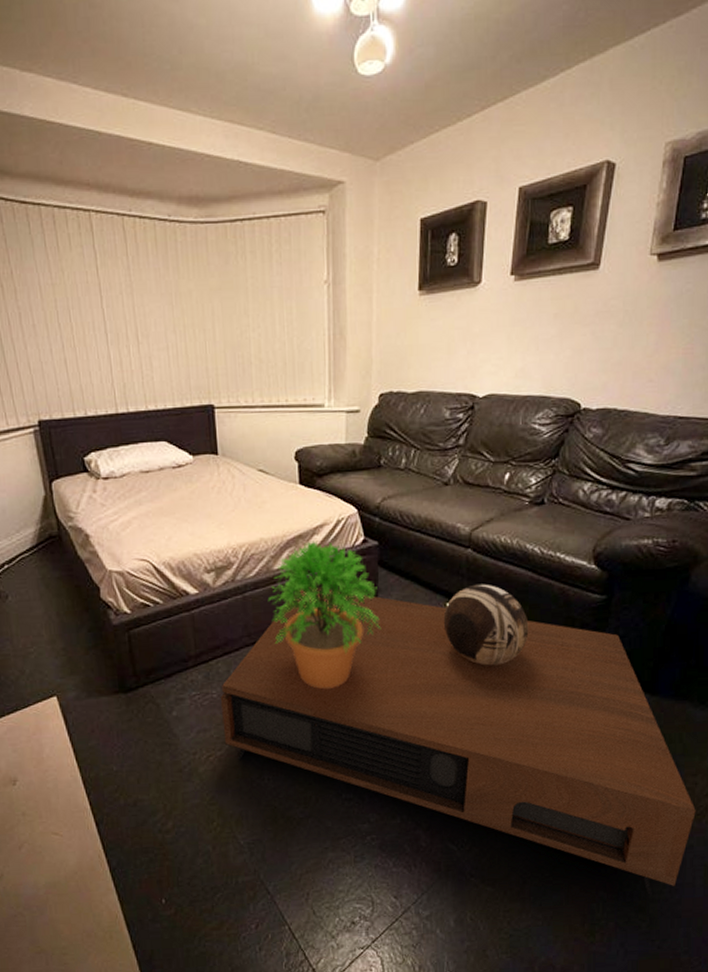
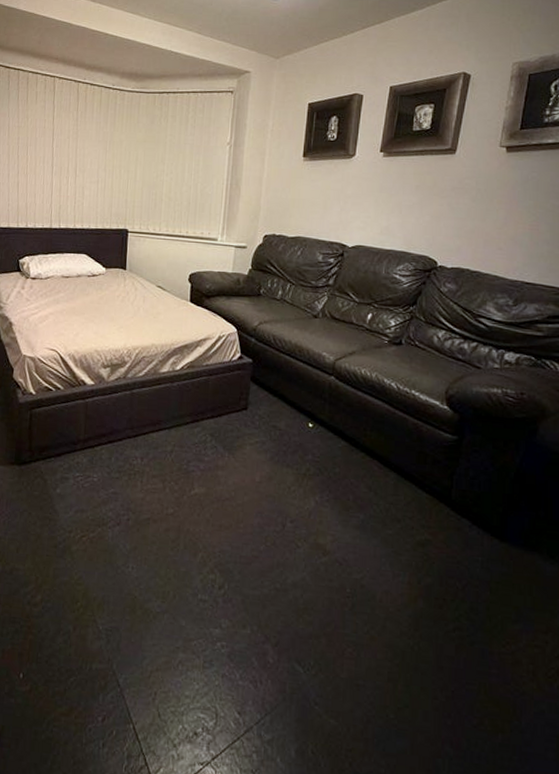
coffee table: present [220,587,696,896] -> none [98,392,547,762]
potted plant: present [268,541,380,689] -> none [152,351,248,488]
decorative bowl: present [443,584,529,666] -> none [304,409,384,489]

